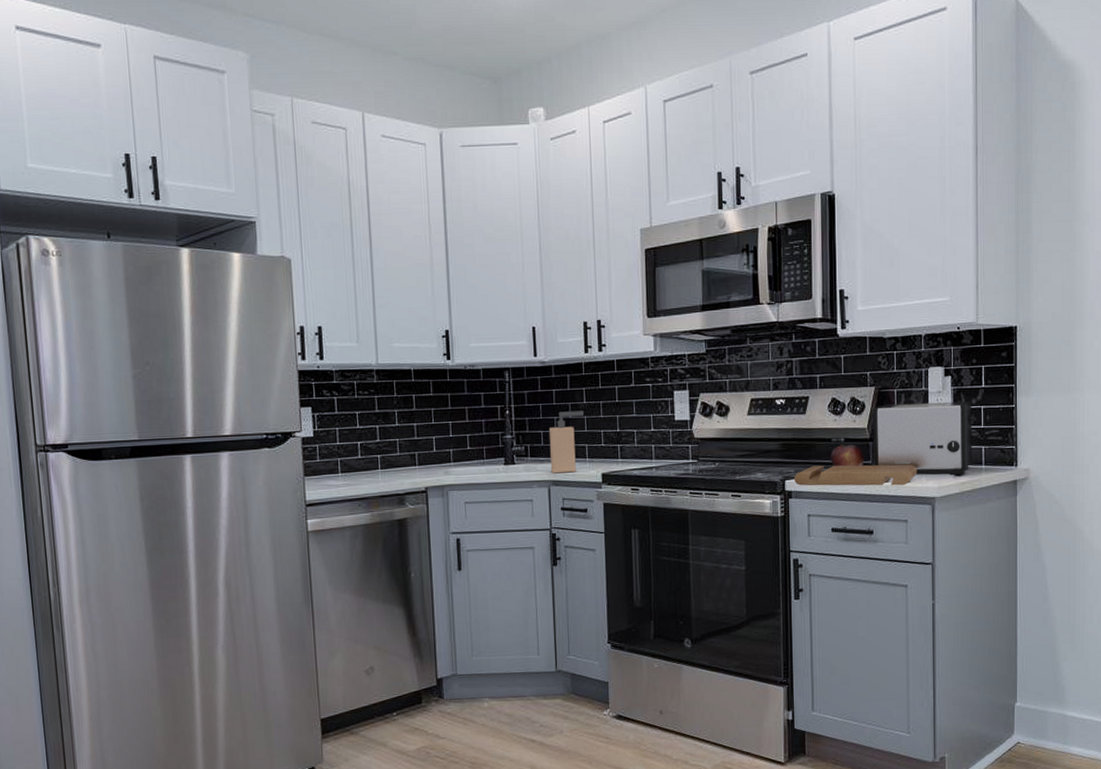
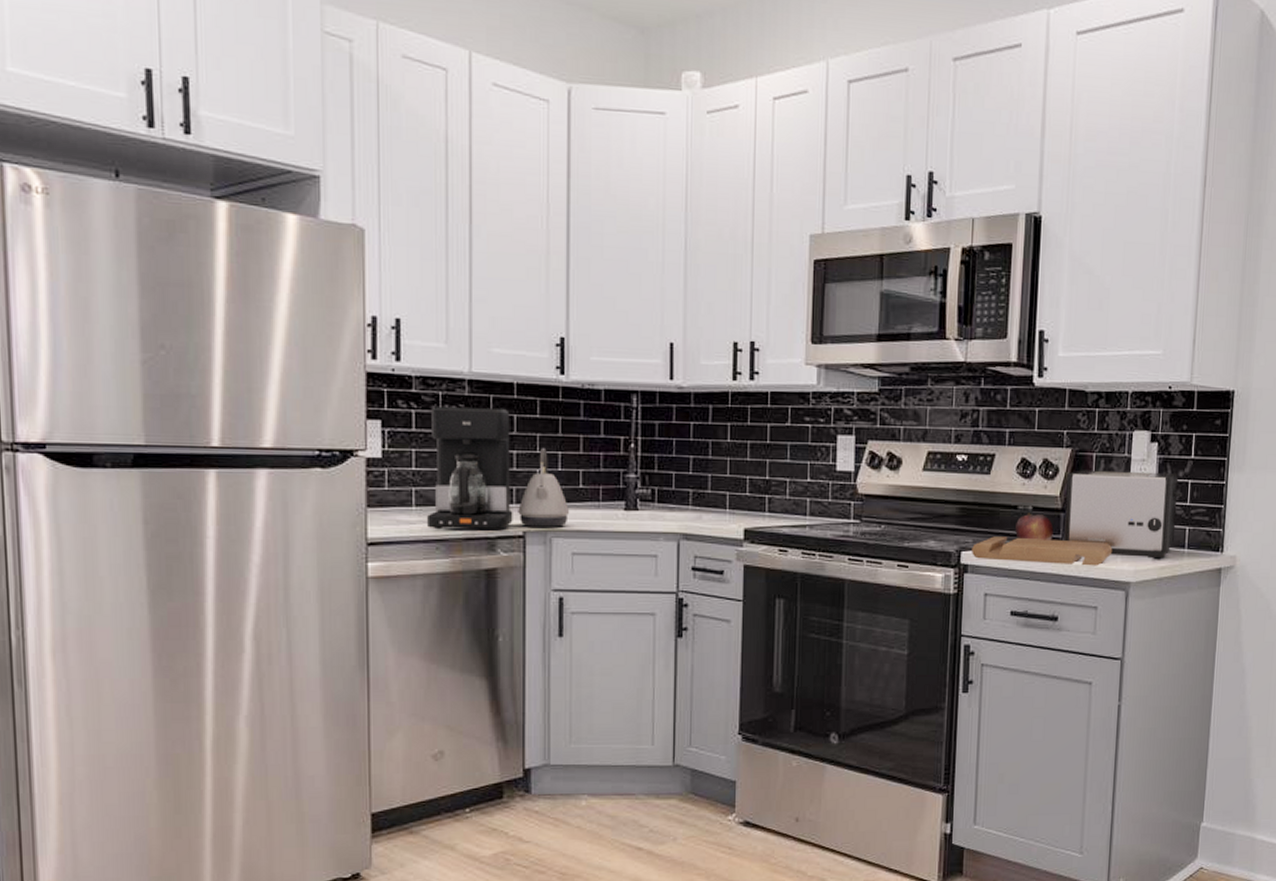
coffee maker: none [349,391,417,491] -> present [426,407,513,531]
kettle: none [420,420,461,484] -> present [518,448,570,529]
soap dispenser: present [548,411,585,474] -> none [681,450,728,525]

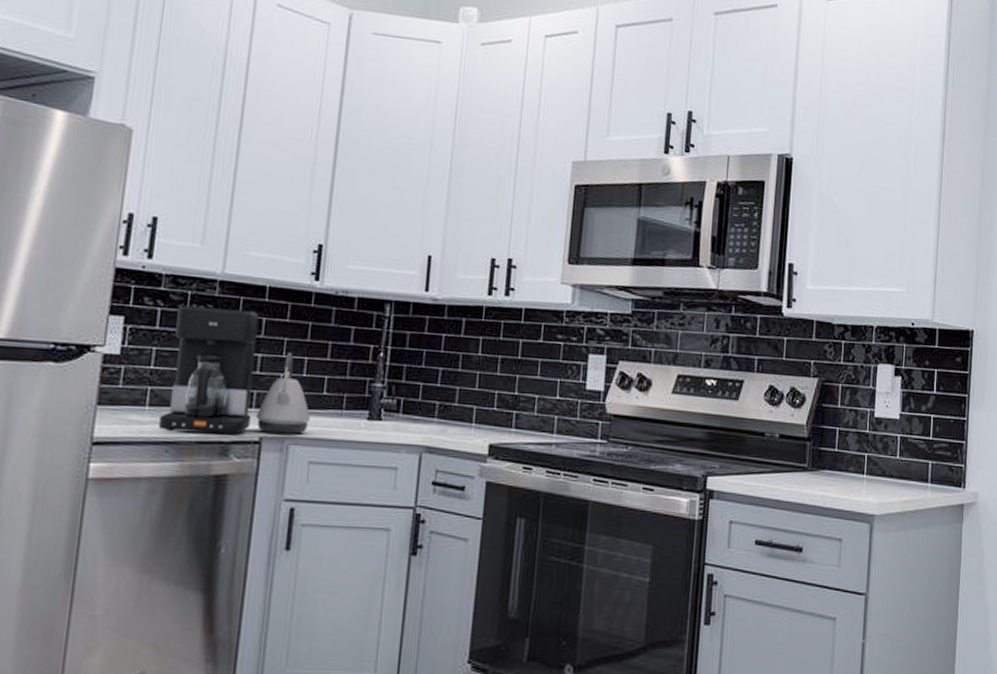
cutting board: present [972,536,1113,566] -> none [718,462,858,497]
fruit: present [1015,513,1054,540] -> none [762,440,800,469]
toaster: present [1064,470,1183,559] -> none [809,400,926,492]

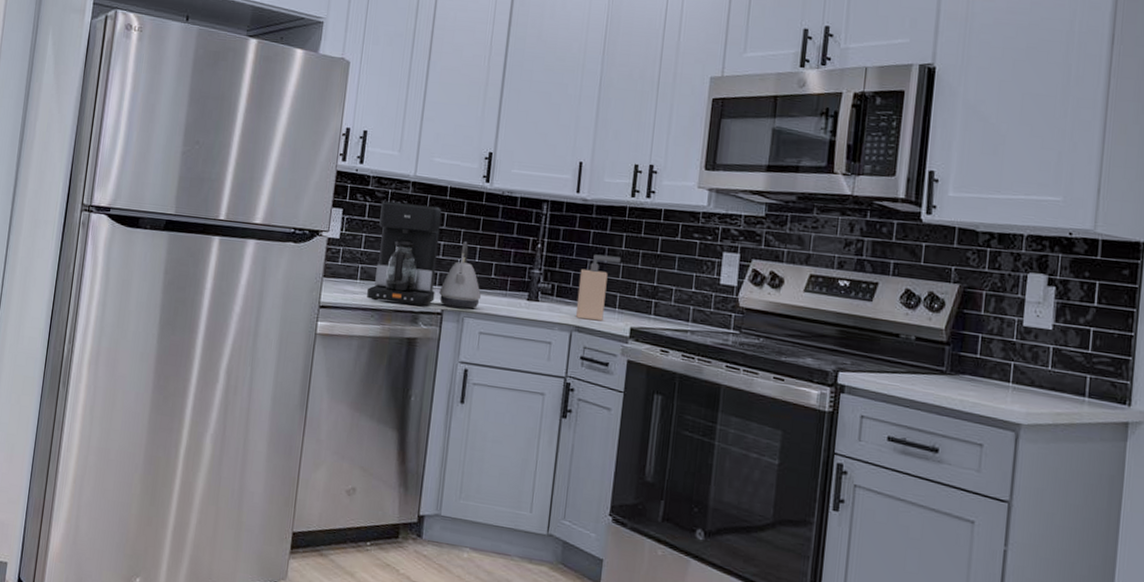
soap dispenser: none [425,362,478,439] -> present [575,254,622,321]

